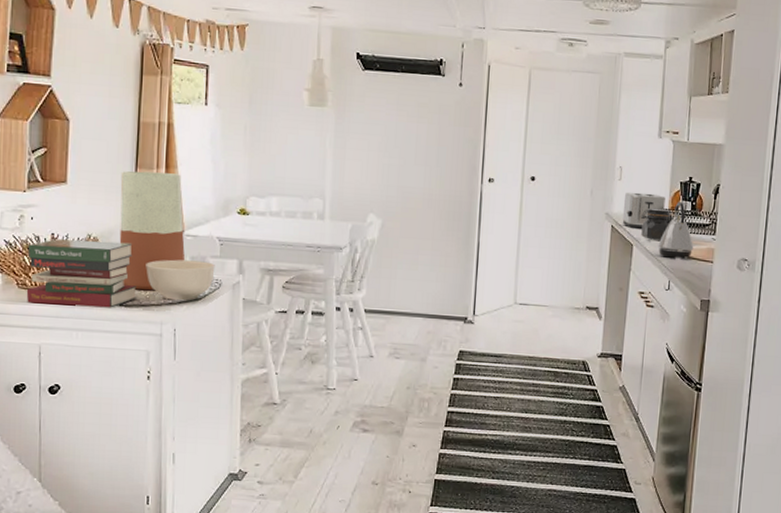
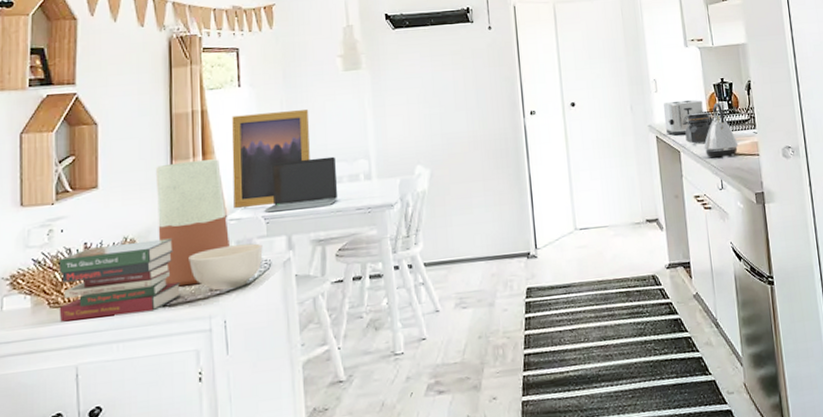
picture frame: none [191,134,271,228] -> present [231,109,310,209]
laptop: none [219,187,292,238] -> present [264,156,338,213]

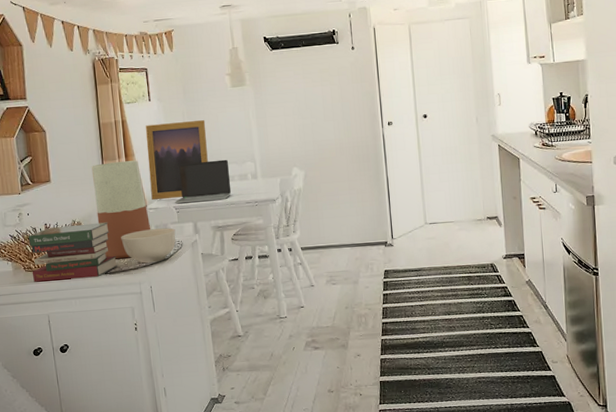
toaster: present [663,99,703,136] -> none [505,111,542,145]
jar: present [682,111,714,145] -> none [522,123,552,153]
kettle: present [704,103,739,158] -> none [541,115,573,165]

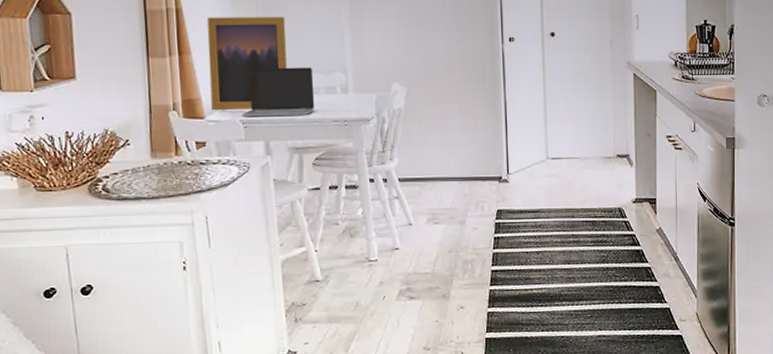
books: present [28,222,117,282] -> none [41,134,163,205]
vase: present [91,160,151,259] -> none [132,60,210,181]
bowl: present [121,227,176,264] -> none [169,146,242,188]

